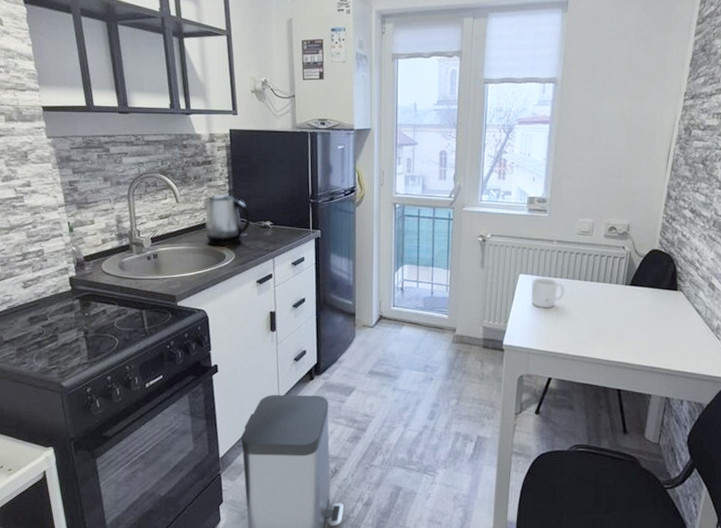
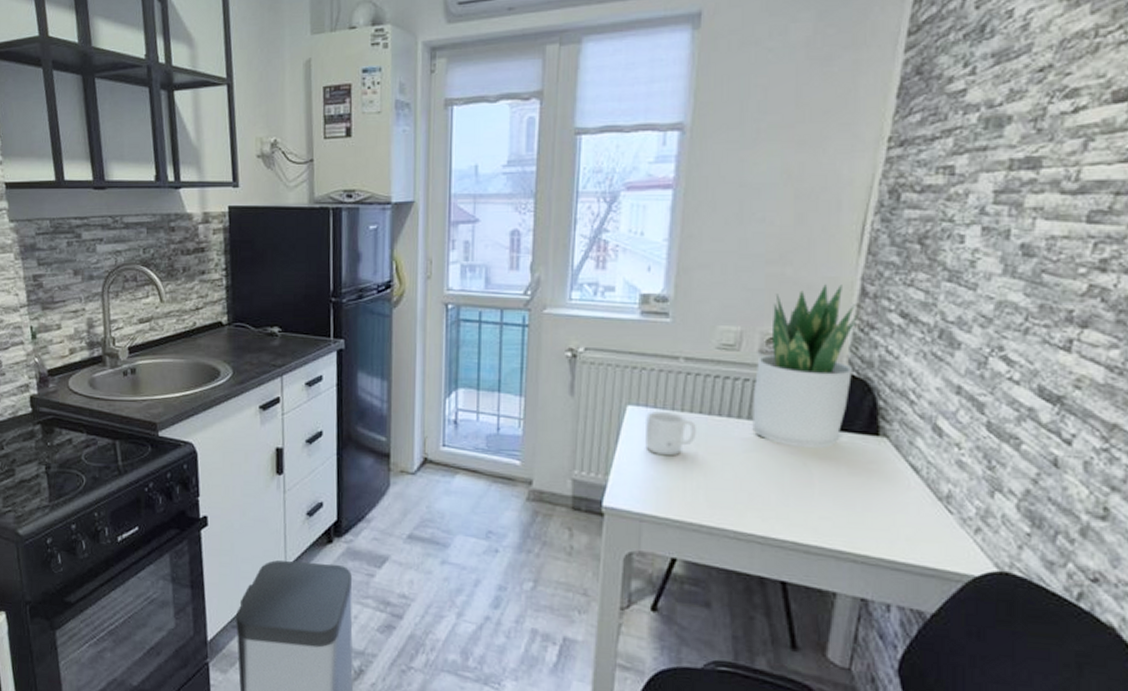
kettle: present [203,195,252,247] -> none [193,292,254,360]
planter: none [600,191,665,301] -> present [752,284,858,449]

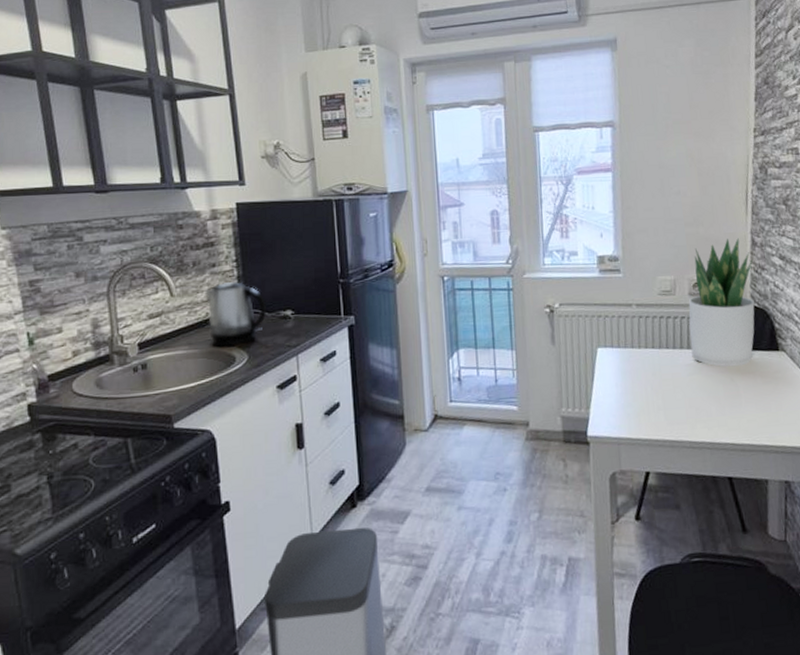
kettle: none [193,292,254,360] -> present [205,282,267,348]
mug: present [644,411,698,456] -> none [612,349,653,387]

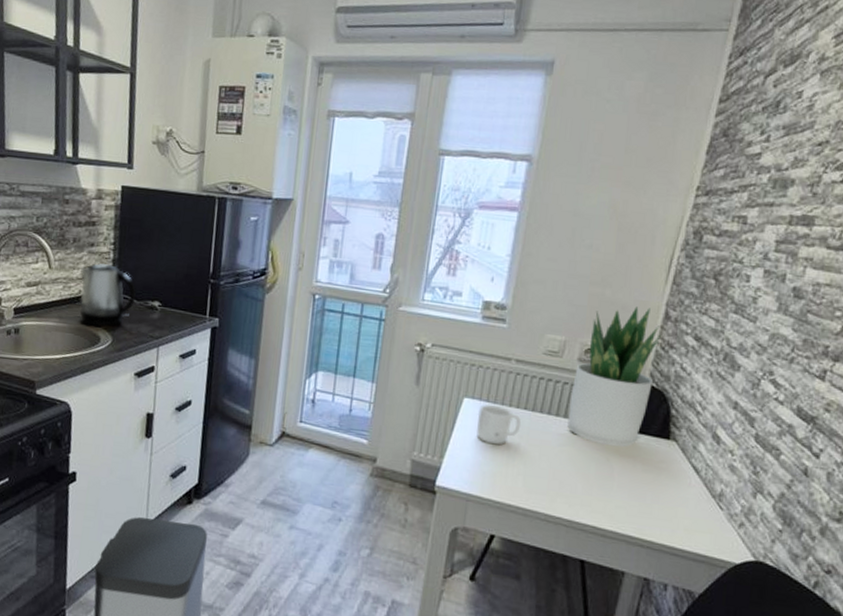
mug: none [612,349,653,387] -> present [476,404,522,445]

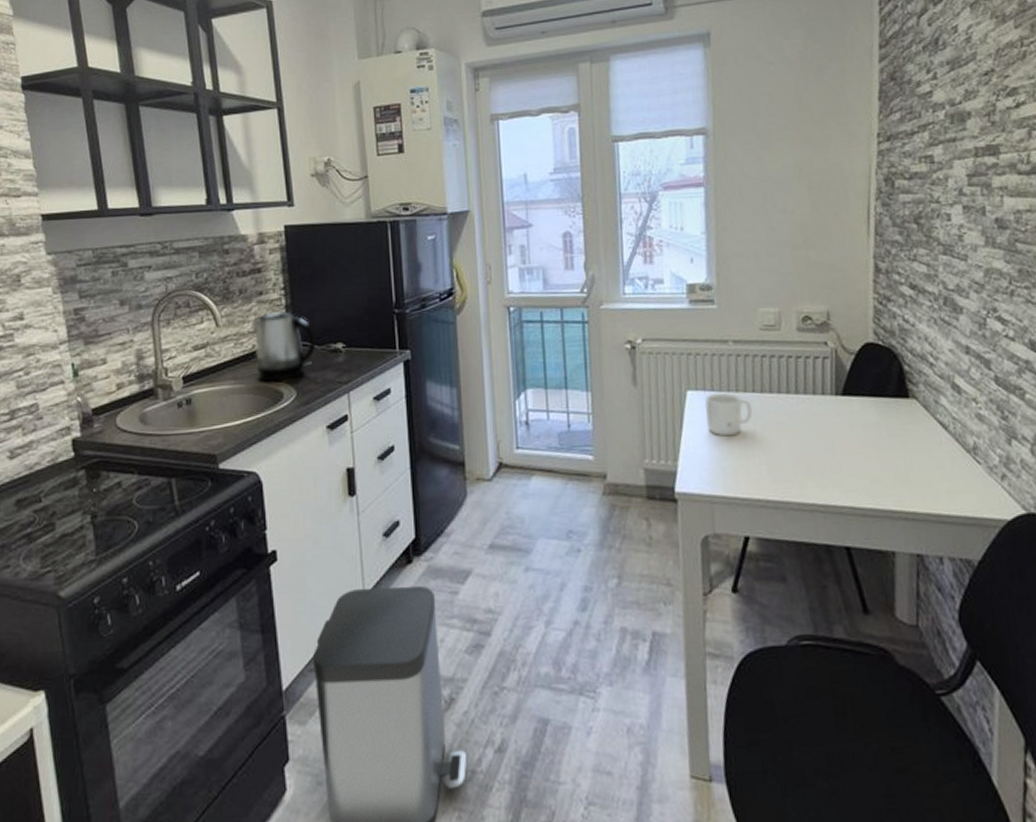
planter: present [567,306,661,448] -> none [796,263,879,417]

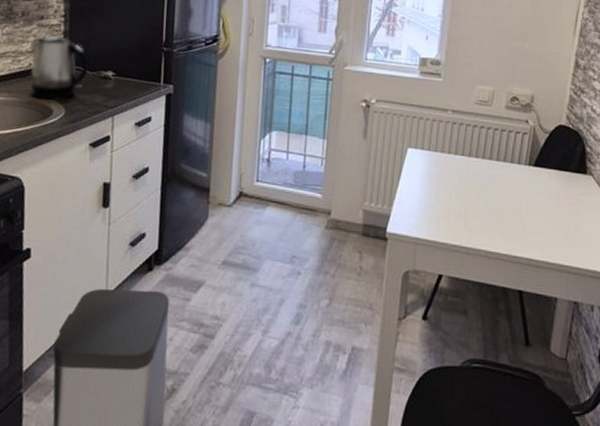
mug: present [704,392,753,437] -> none [421,153,460,190]

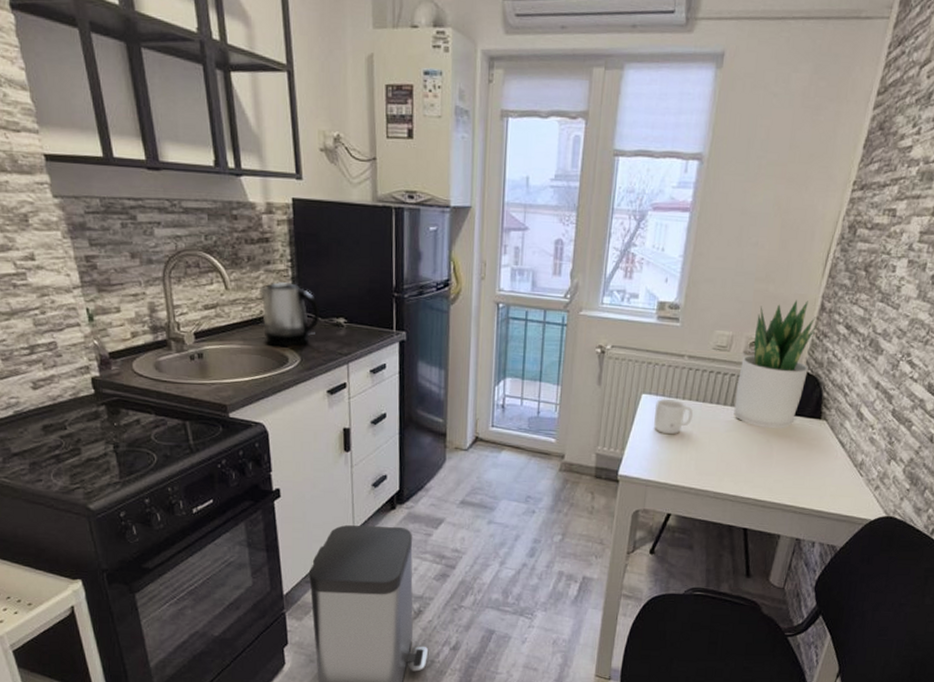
mug: none [421,153,460,190] -> present [654,399,694,435]
planter: none [500,57,573,184] -> present [734,300,817,429]

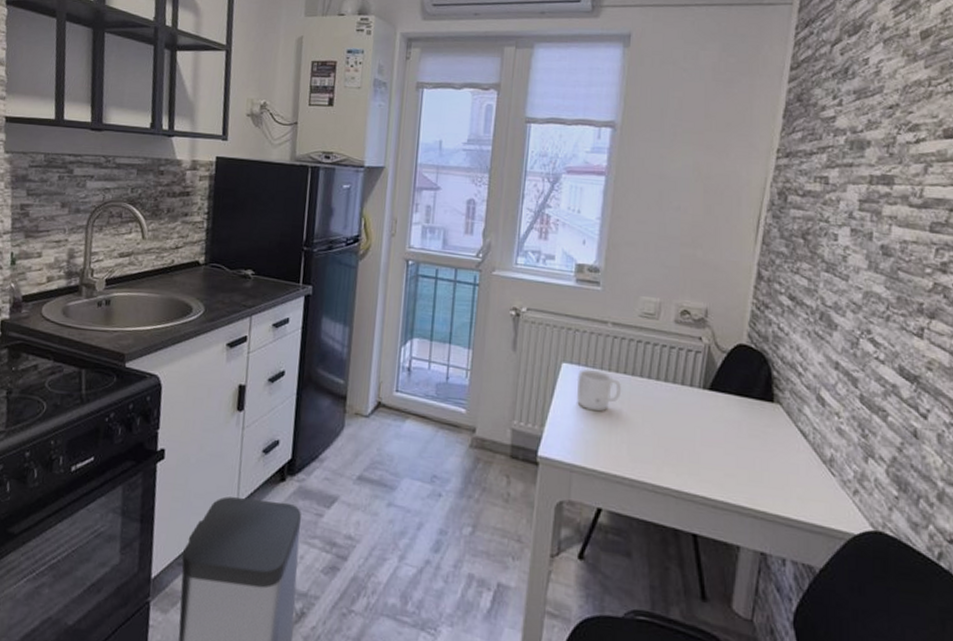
kettle: present [259,282,321,348] -> none [172,233,230,297]
planter: present [734,300,817,429] -> none [669,267,755,412]

